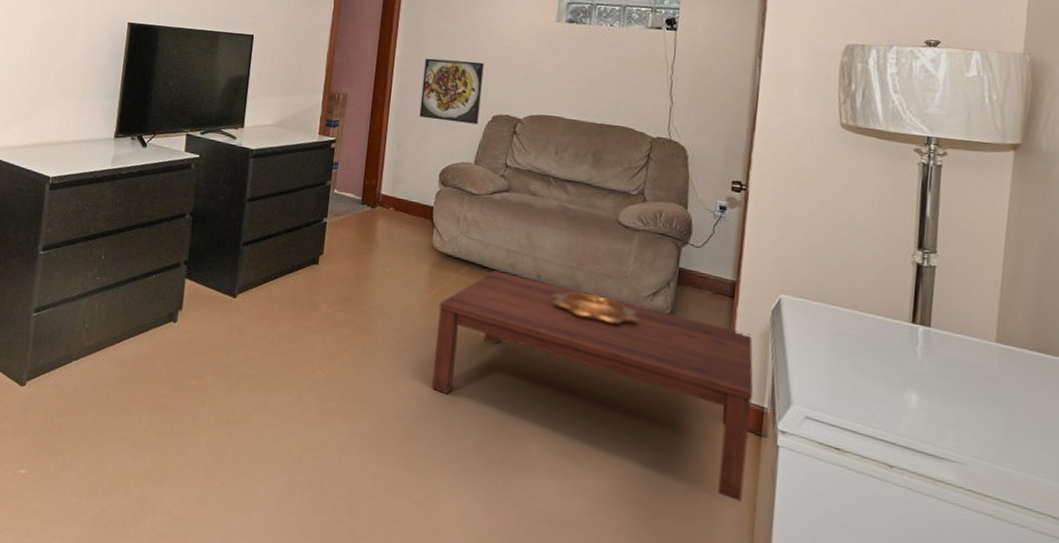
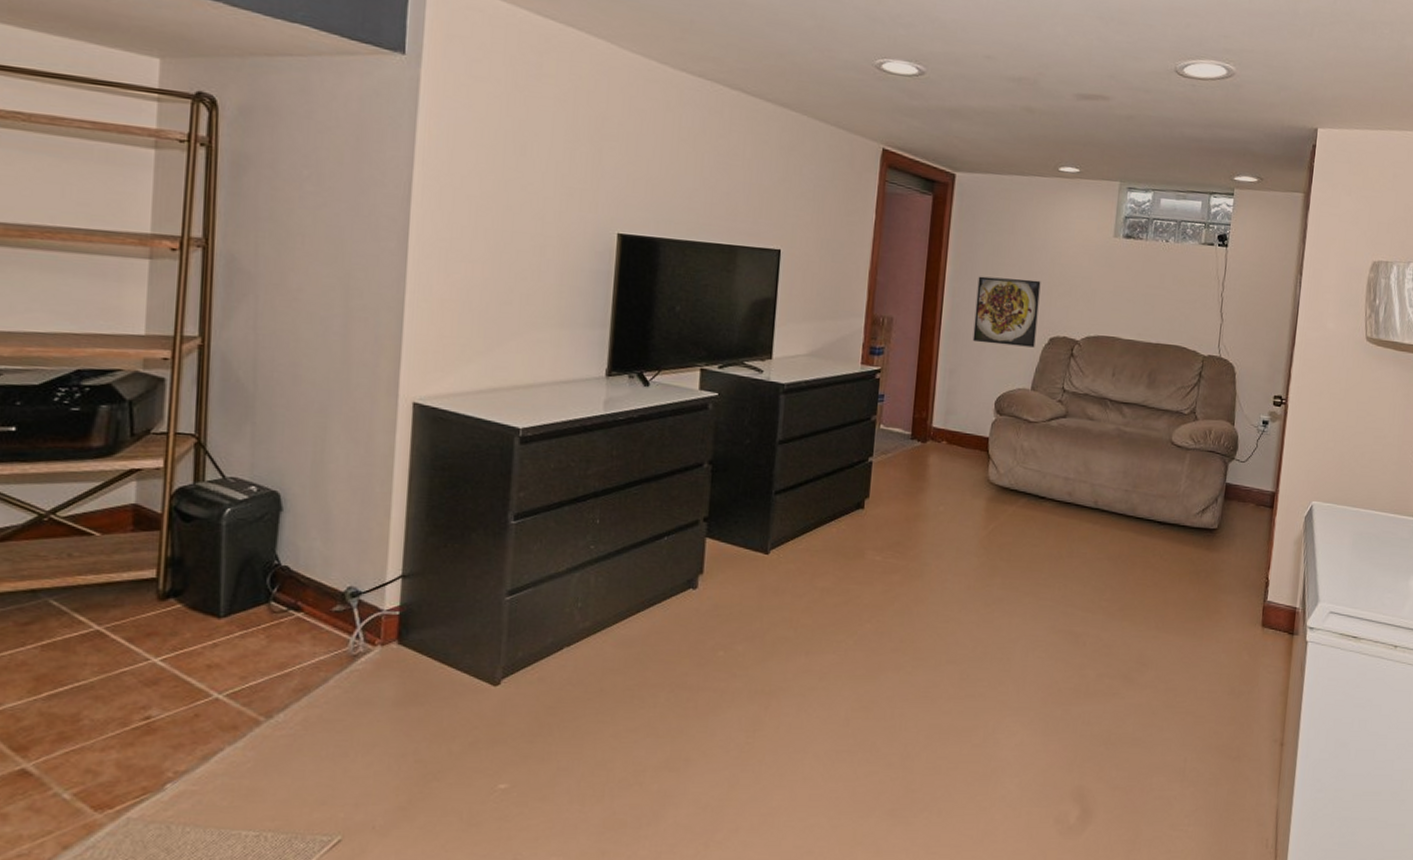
coffee table: present [432,270,754,502] -> none [989,500,1288,697]
decorative bowl: present [552,292,639,324] -> none [1108,515,1190,543]

